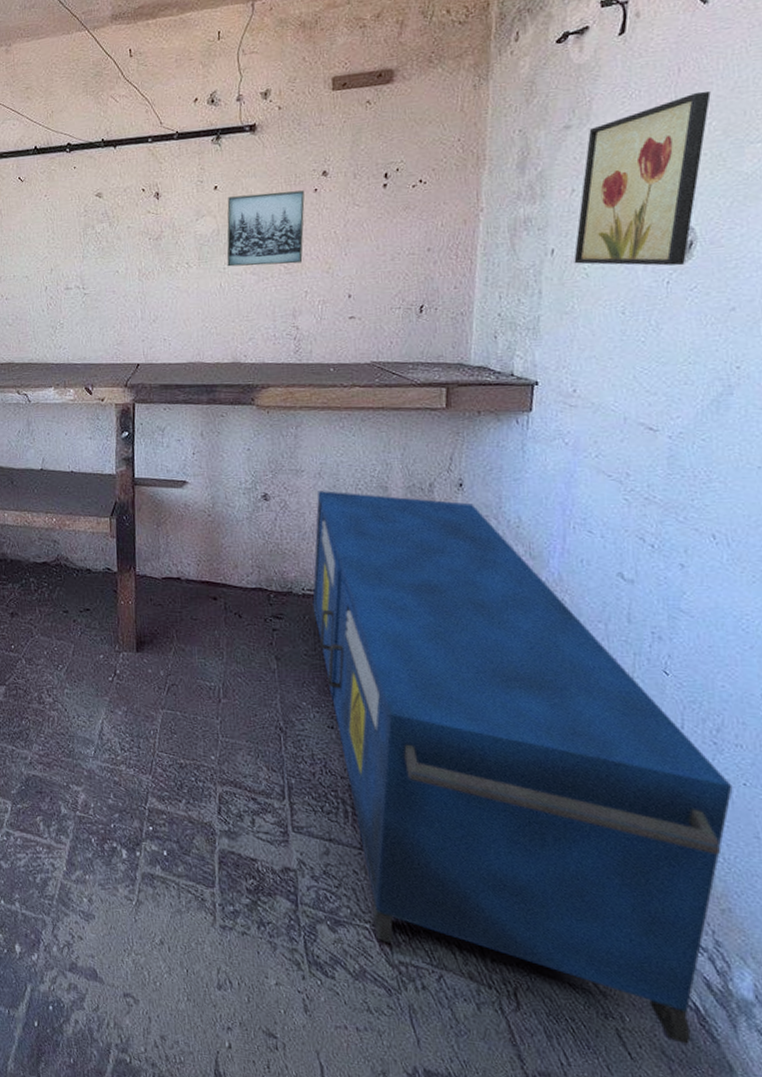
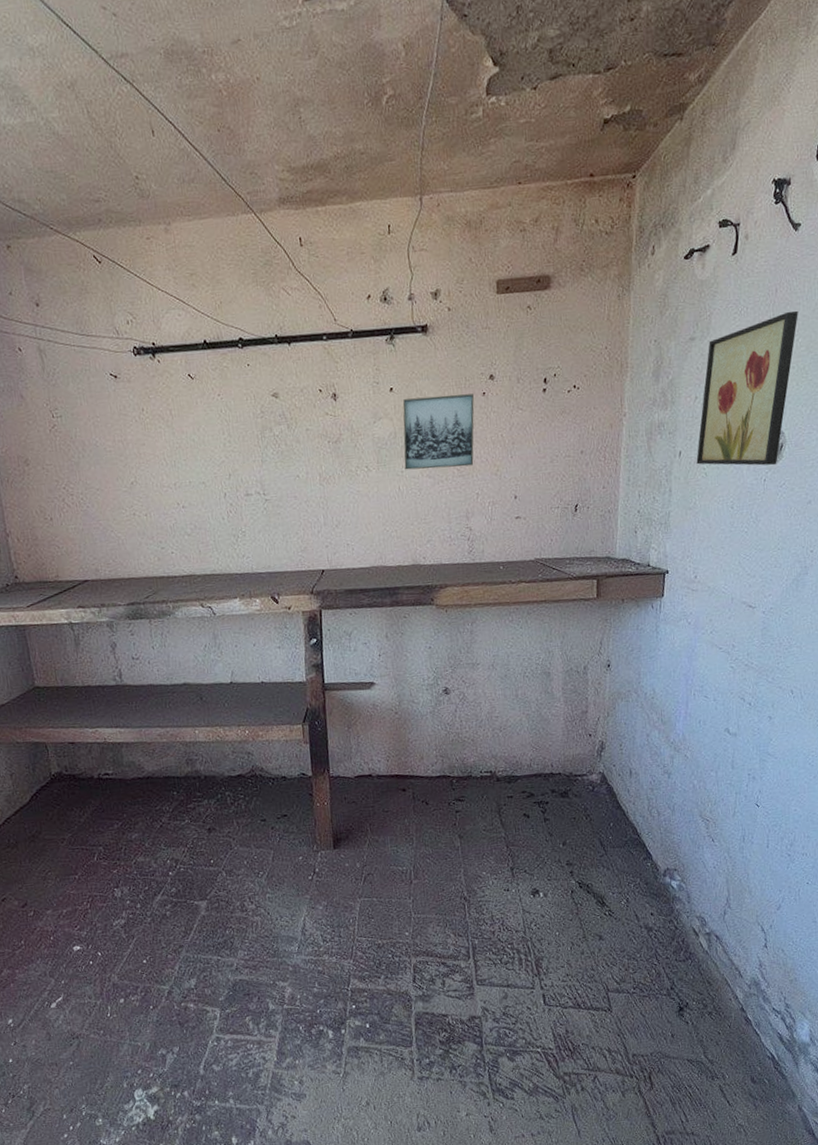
storage cabinet: present [312,491,733,1044] -> none [489,680,800,1085]

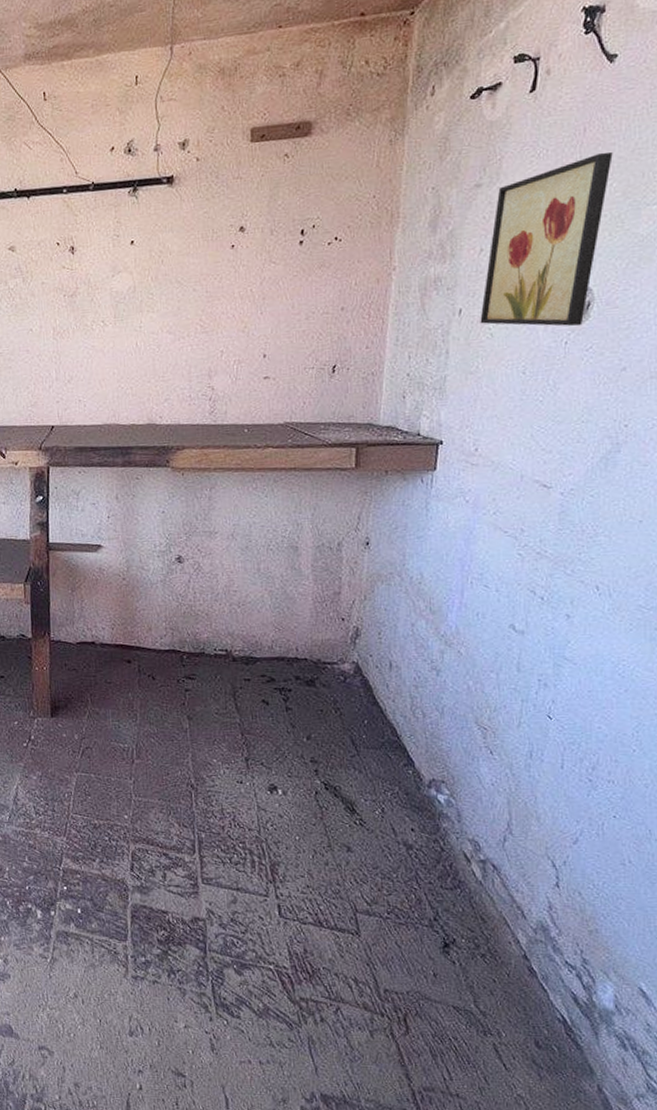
wall art: present [403,394,475,470] -> none [143,246,222,326]

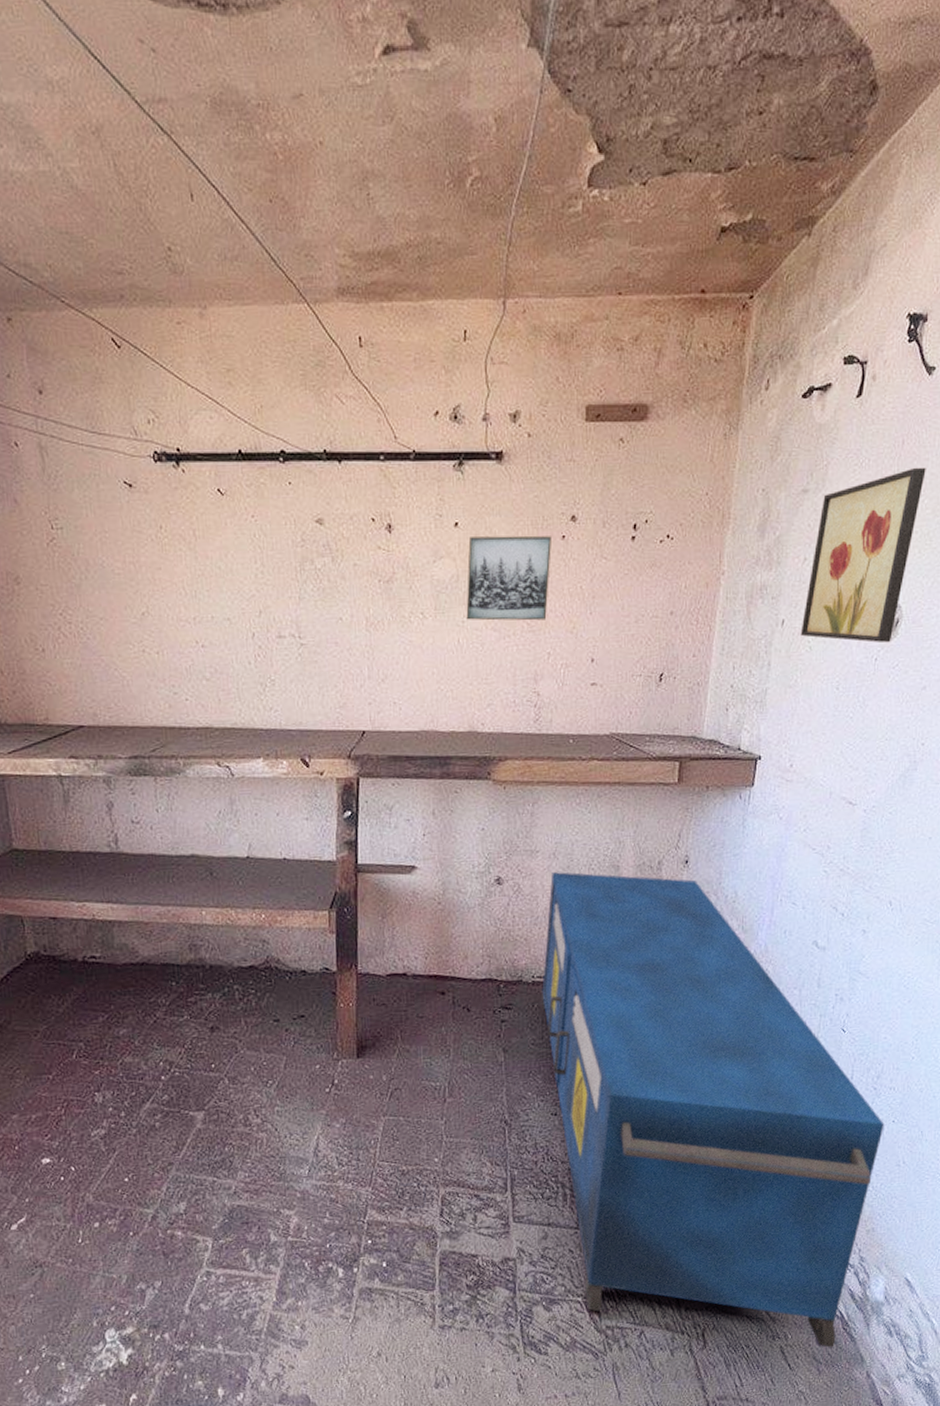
wall art: none [143,246,222,326] -> present [466,535,553,621]
storage cabinet: none [224,552,604,1053] -> present [542,872,885,1348]

